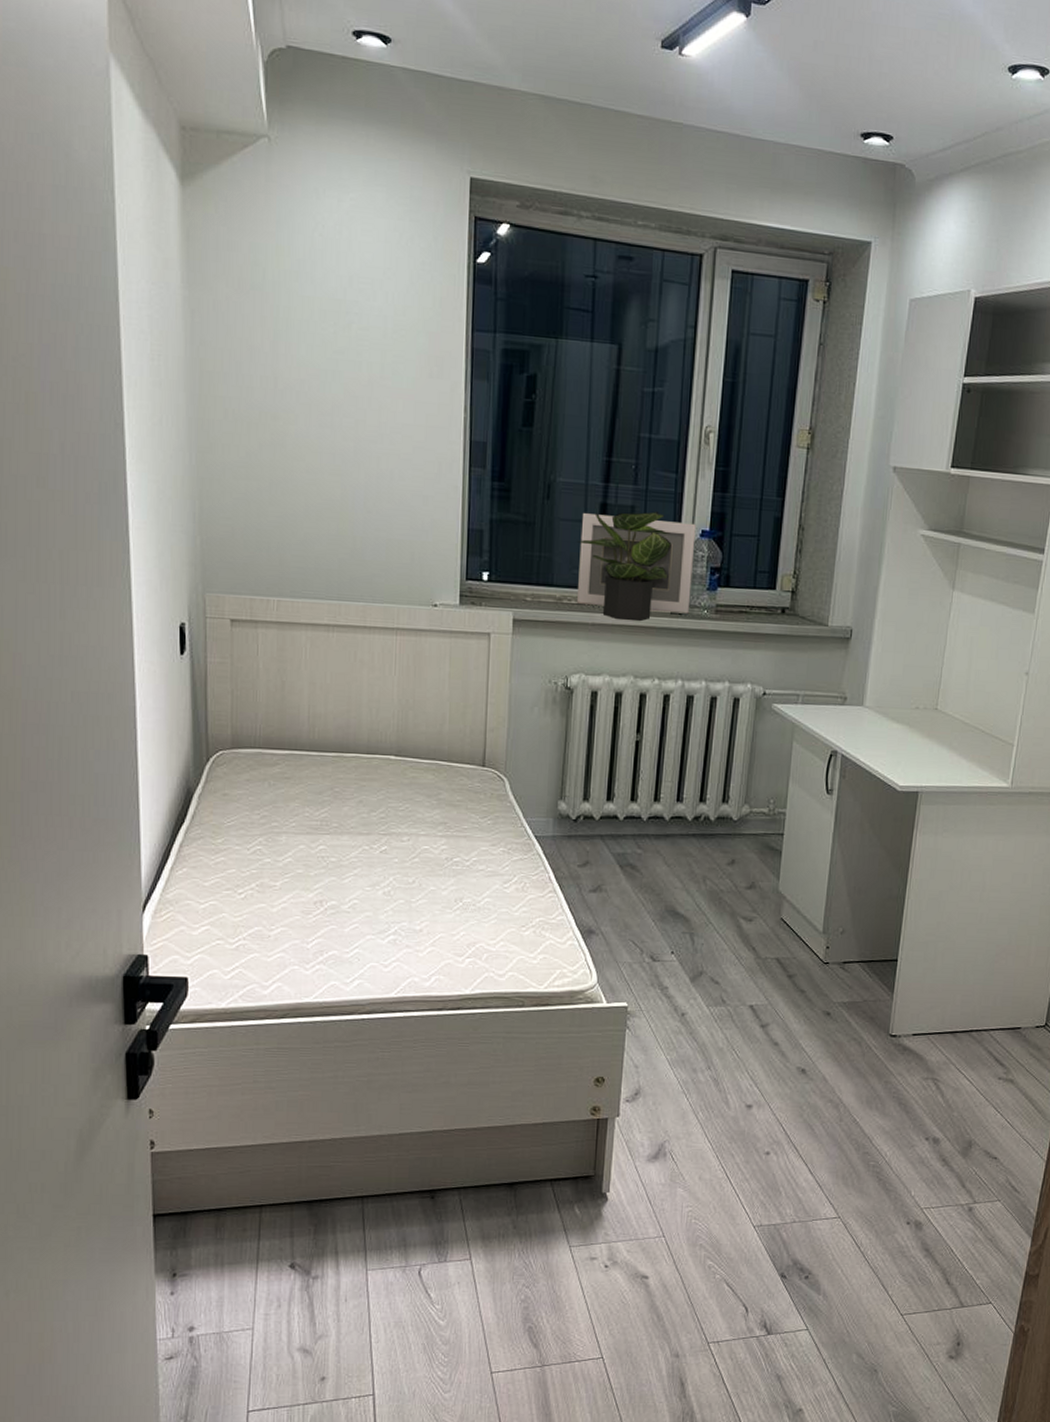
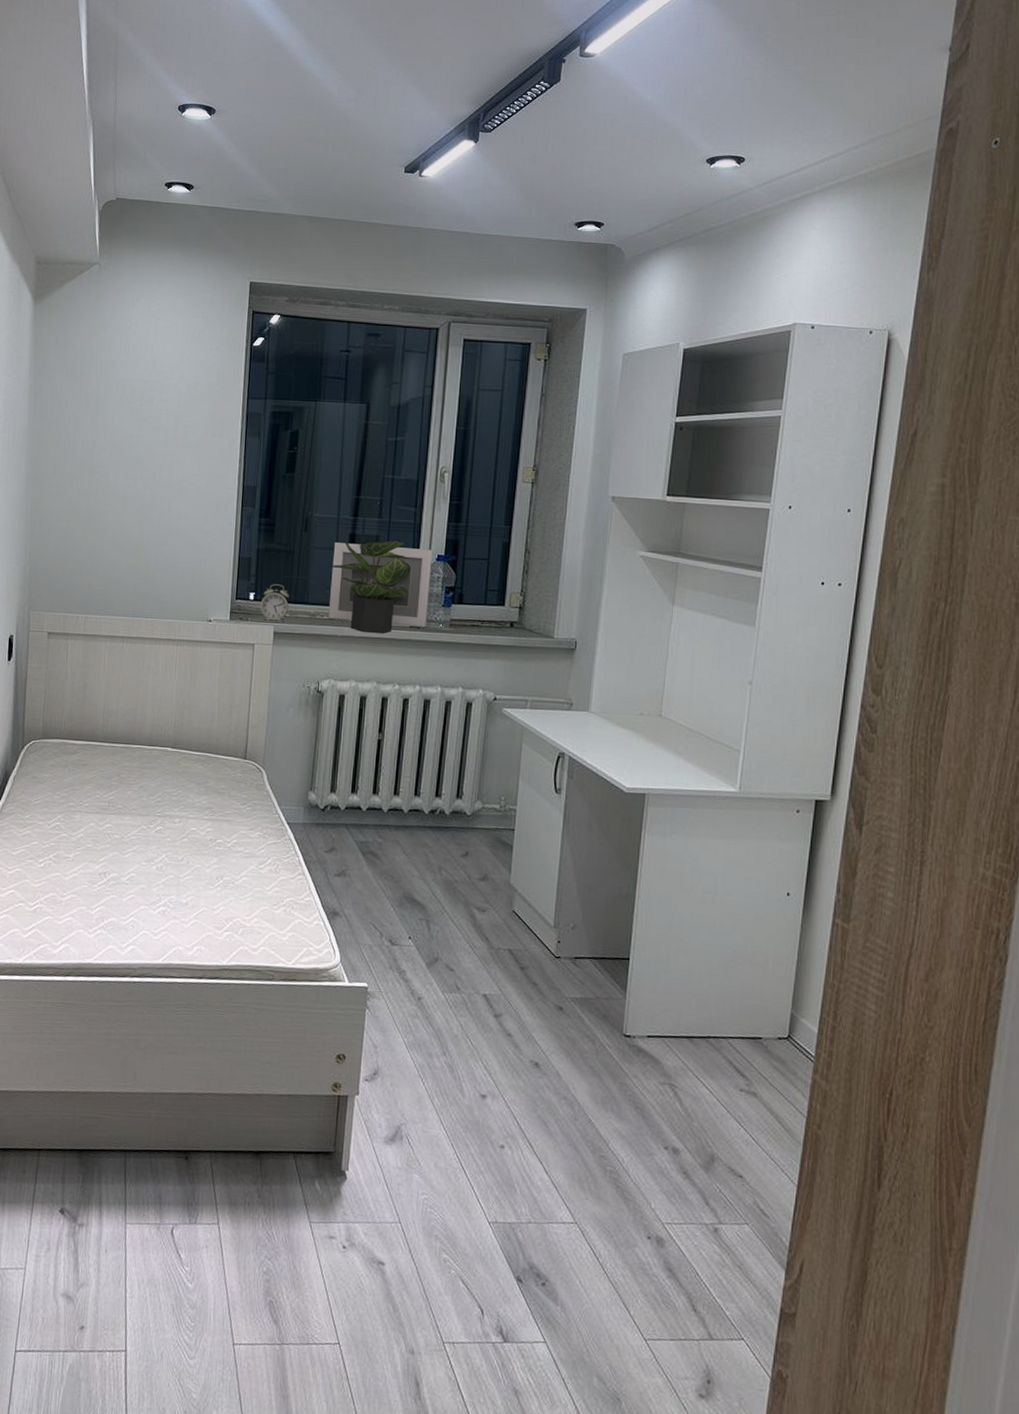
alarm clock: none [495,562,530,607] -> present [260,584,289,622]

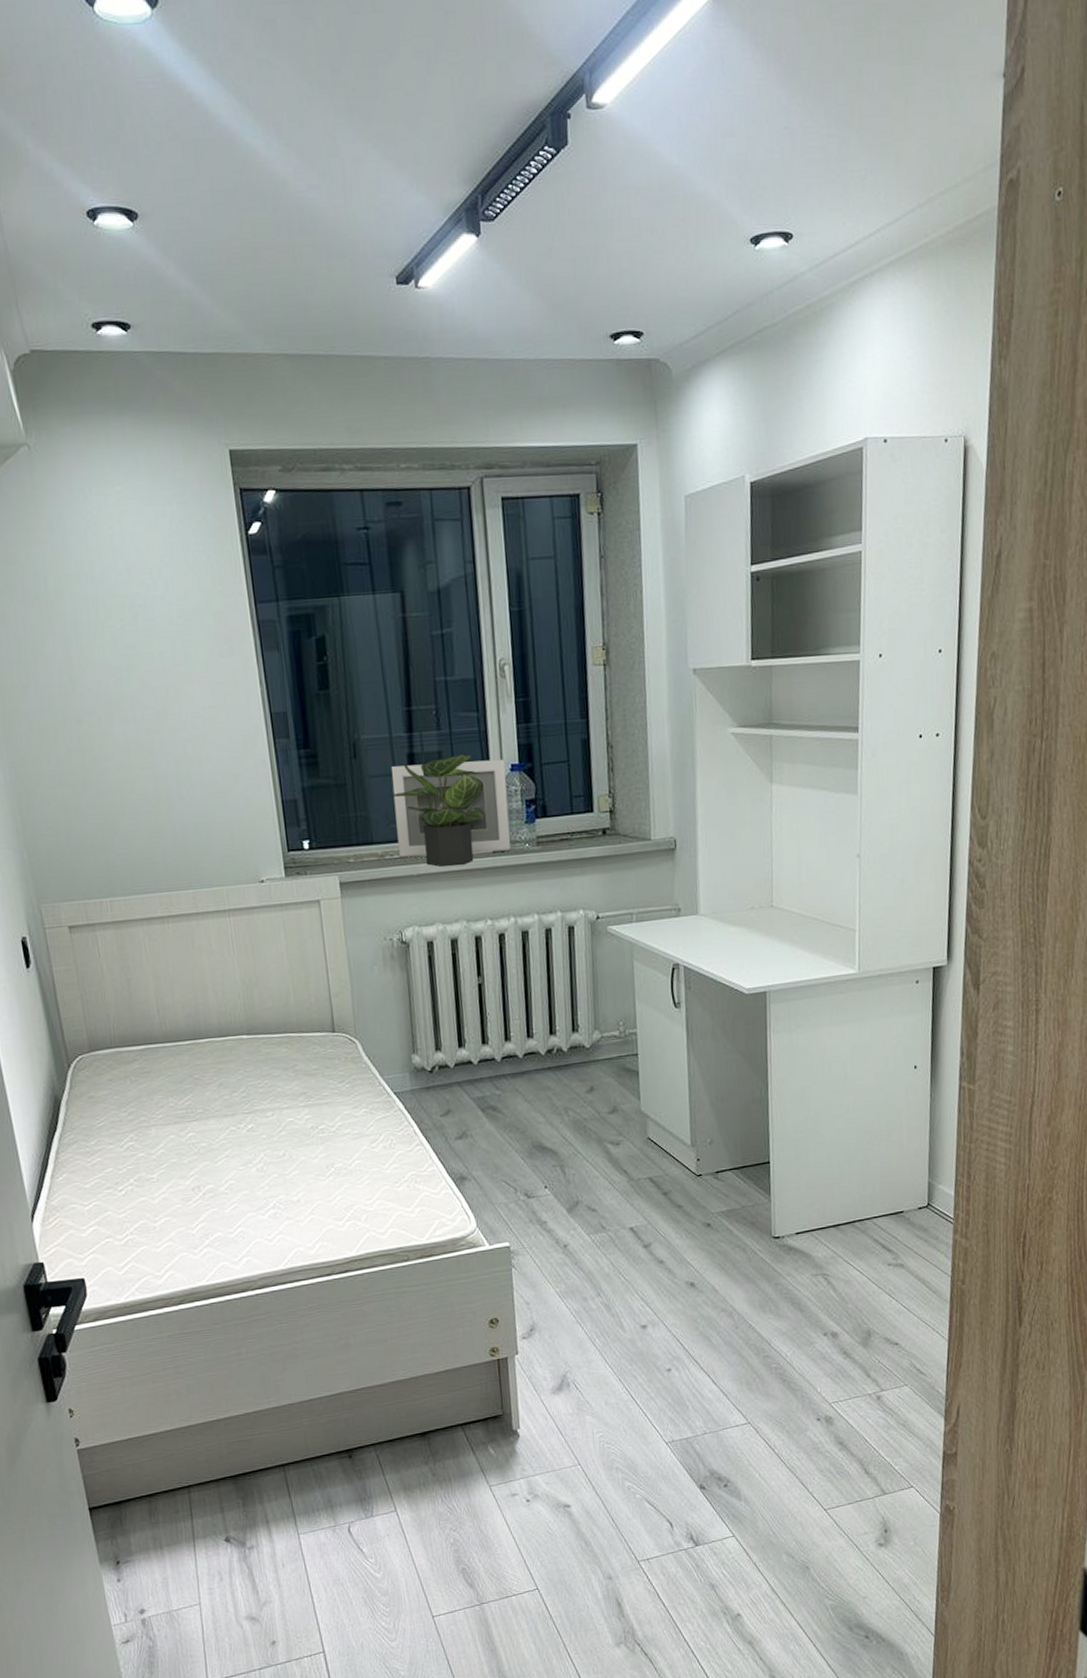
alarm clock: present [260,584,289,622] -> none [317,826,352,871]

